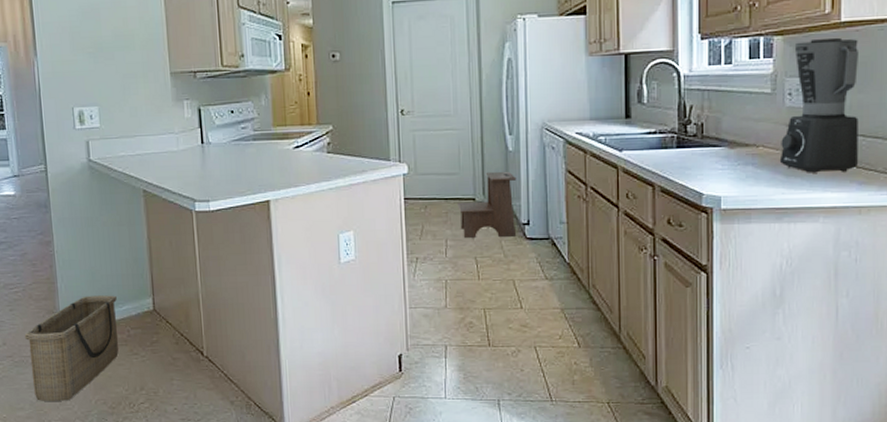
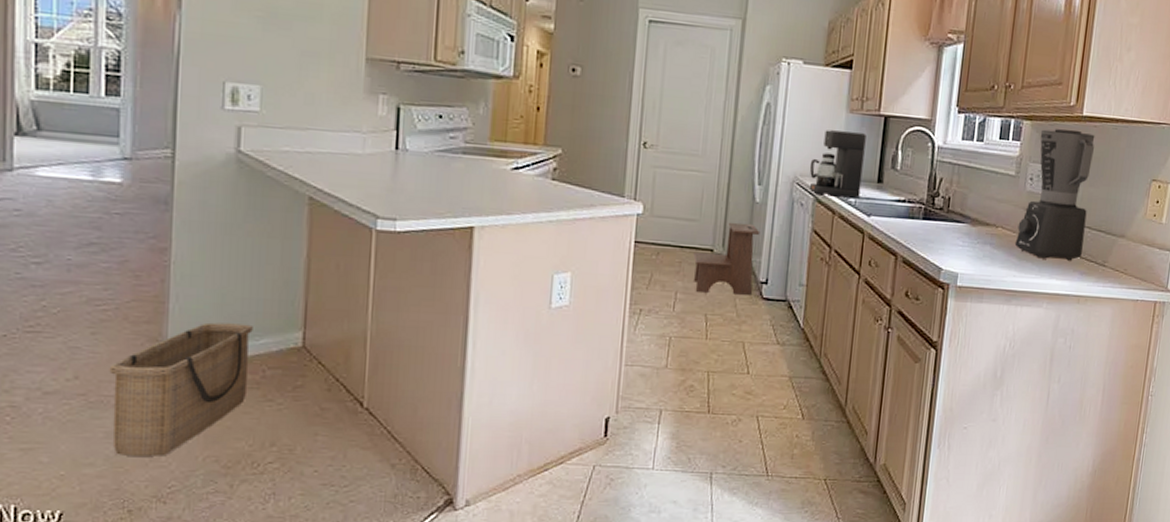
coffee maker: none [556,73,609,137] -> present [809,130,866,198]

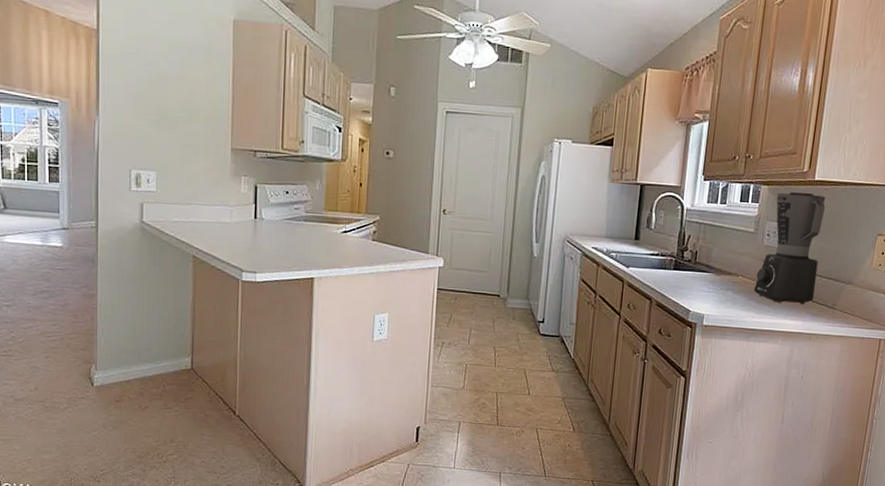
basket: present [109,322,253,458] -> none [58,350,156,448]
step stool: present [693,222,760,295] -> none [484,273,538,332]
coffee maker: present [809,130,866,198] -> none [577,197,625,253]

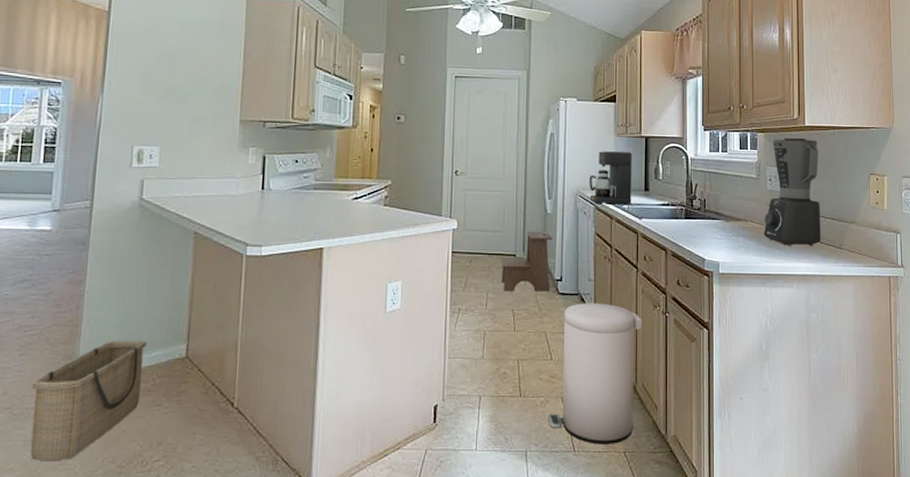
basket: none [58,350,156,448] -> present [30,340,147,462]
step stool: none [484,273,538,332] -> present [500,231,553,291]
pedal bin: none [522,345,620,473] -> present [548,303,642,445]
coffee maker: none [577,197,625,253] -> present [588,151,632,205]

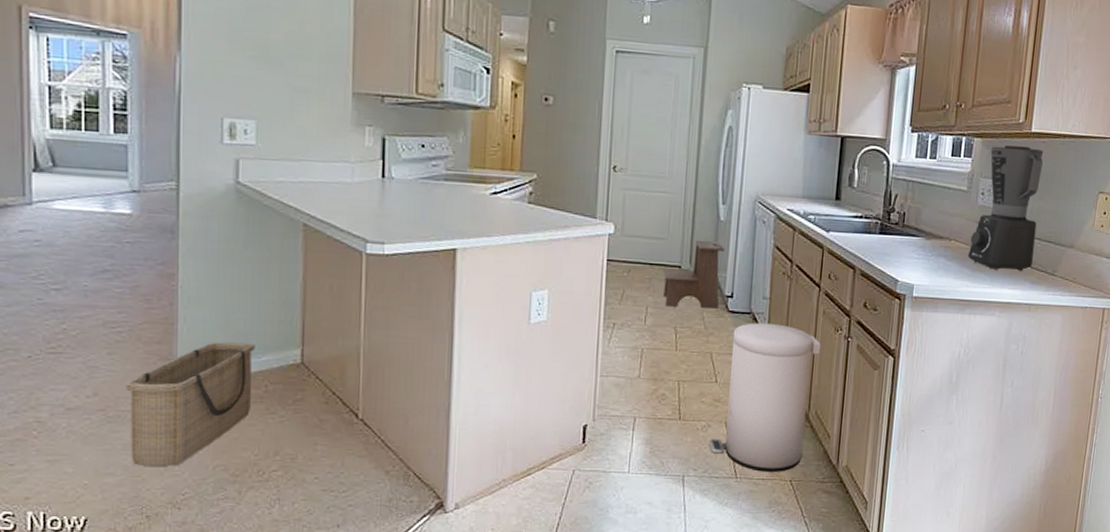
coffee maker: present [588,151,632,205] -> none [770,151,824,215]

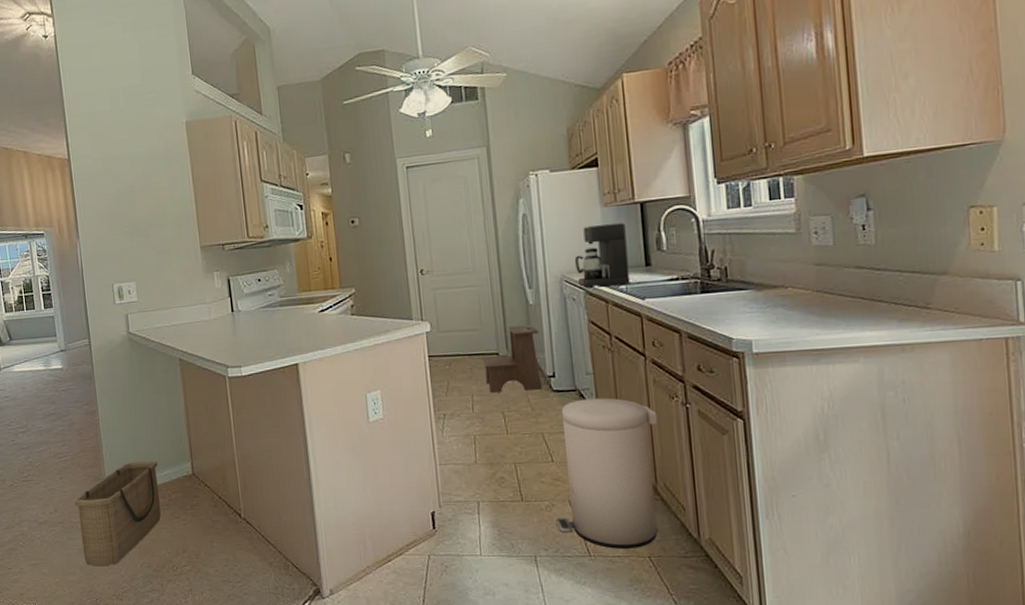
coffee maker: none [770,151,824,215] -> present [574,223,630,288]
blender: present [967,145,1044,271] -> none [810,173,896,312]

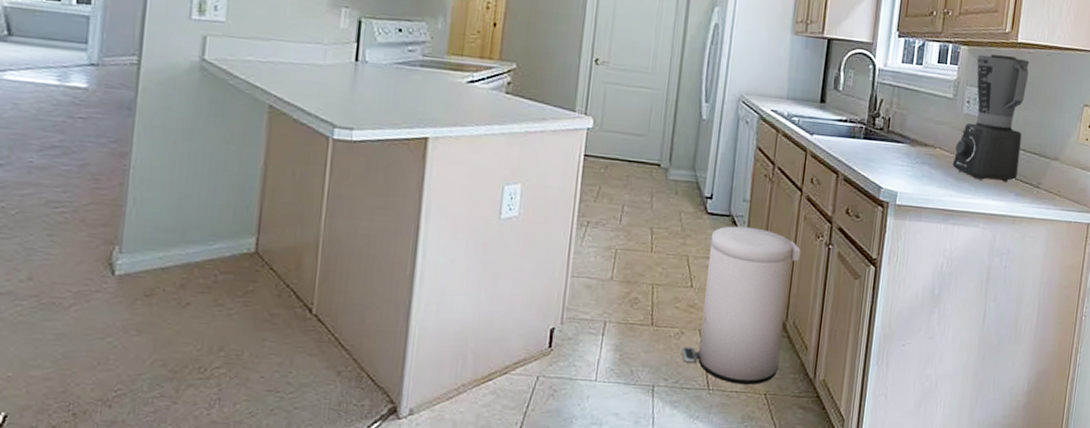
basket: present [73,461,161,567] -> none [62,226,207,360]
step stool: present [481,324,542,393] -> none [640,137,706,210]
coffee maker: present [574,223,630,288] -> none [754,50,810,117]
blender: none [810,173,896,312] -> present [952,54,1030,182]

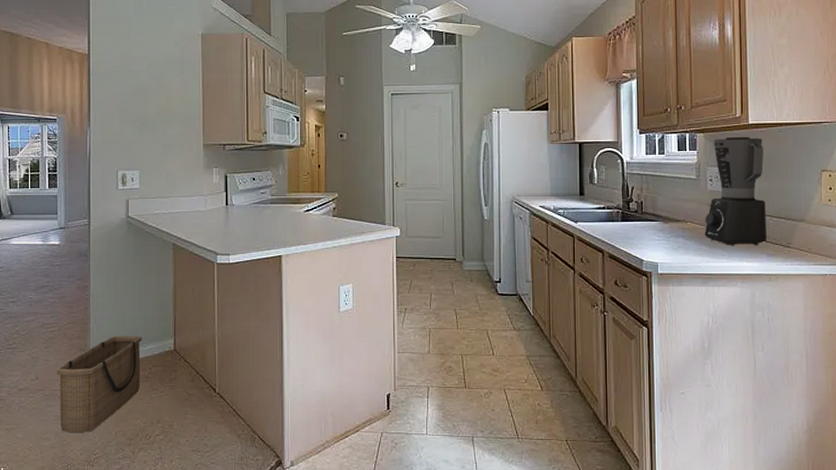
basket: none [62,226,207,360] -> present [56,336,142,433]
pedal bin: present [681,226,801,385] -> none [492,303,581,433]

